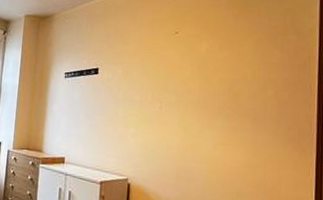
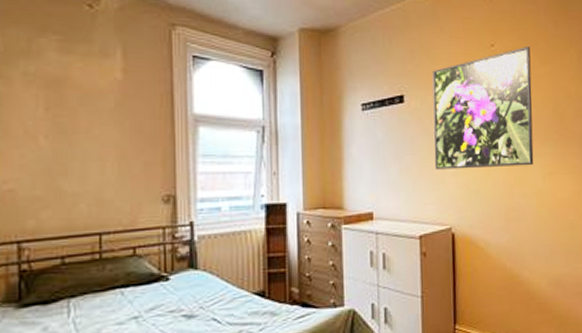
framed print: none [118,35,210,135] -> present [432,47,534,170]

